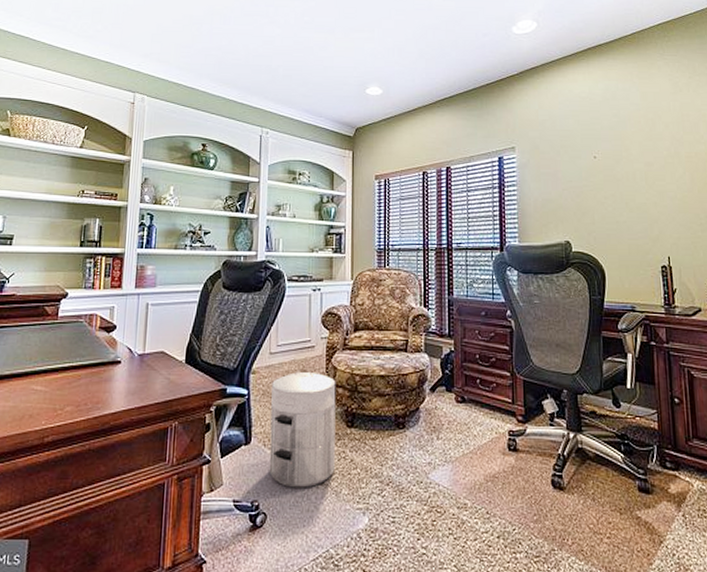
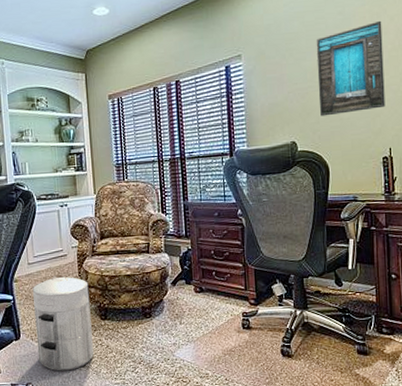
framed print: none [591,126,663,218] -> present [316,20,385,117]

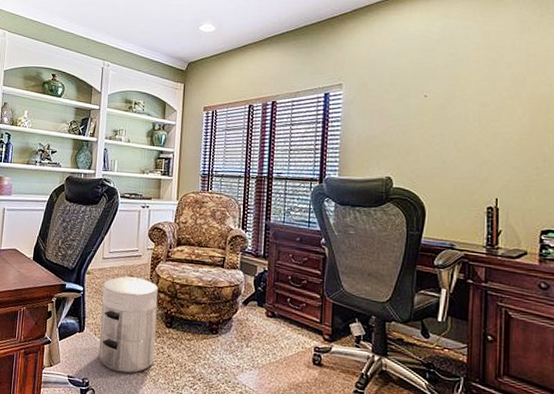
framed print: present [316,20,385,117] -> none [420,66,497,156]

